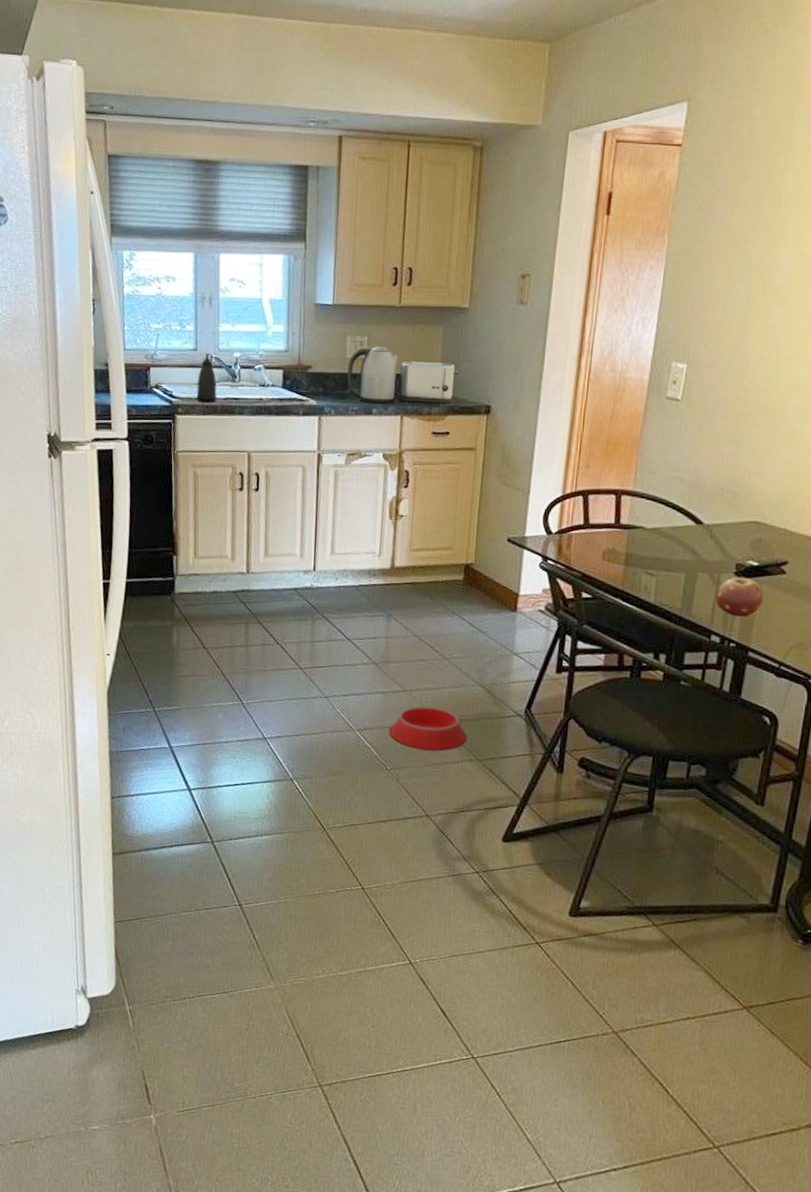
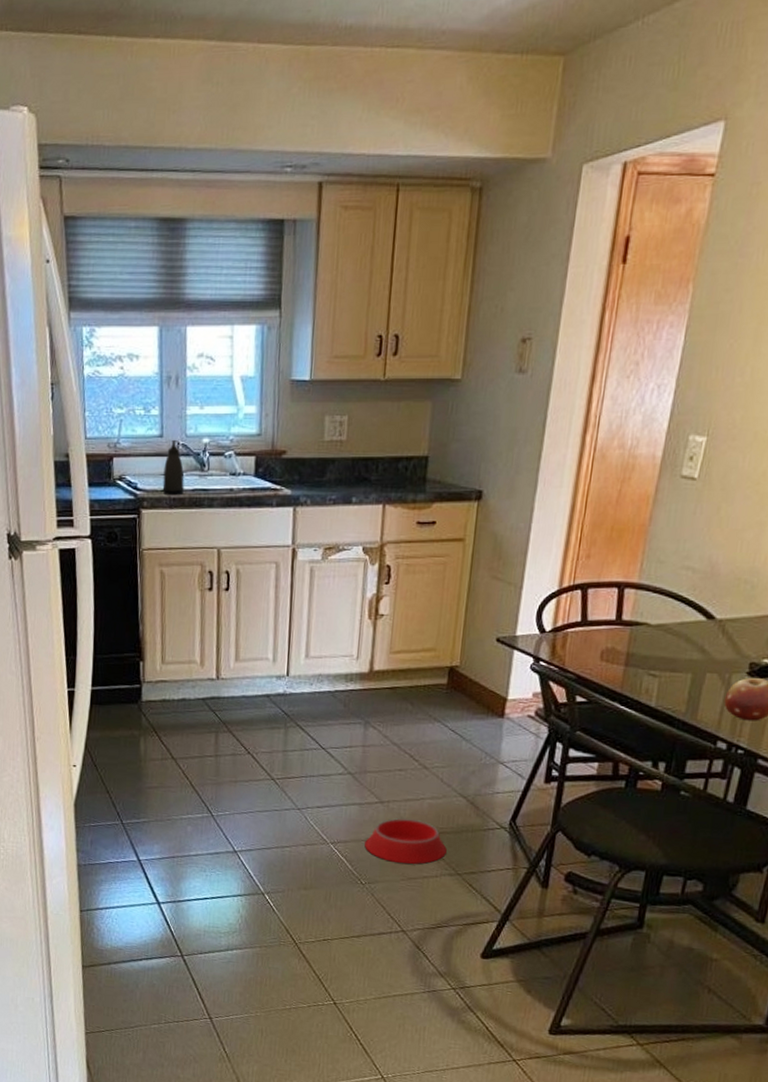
kettle: present [347,346,398,404] -> none [324,426,381,492]
toaster: present [397,360,459,404] -> none [380,441,449,490]

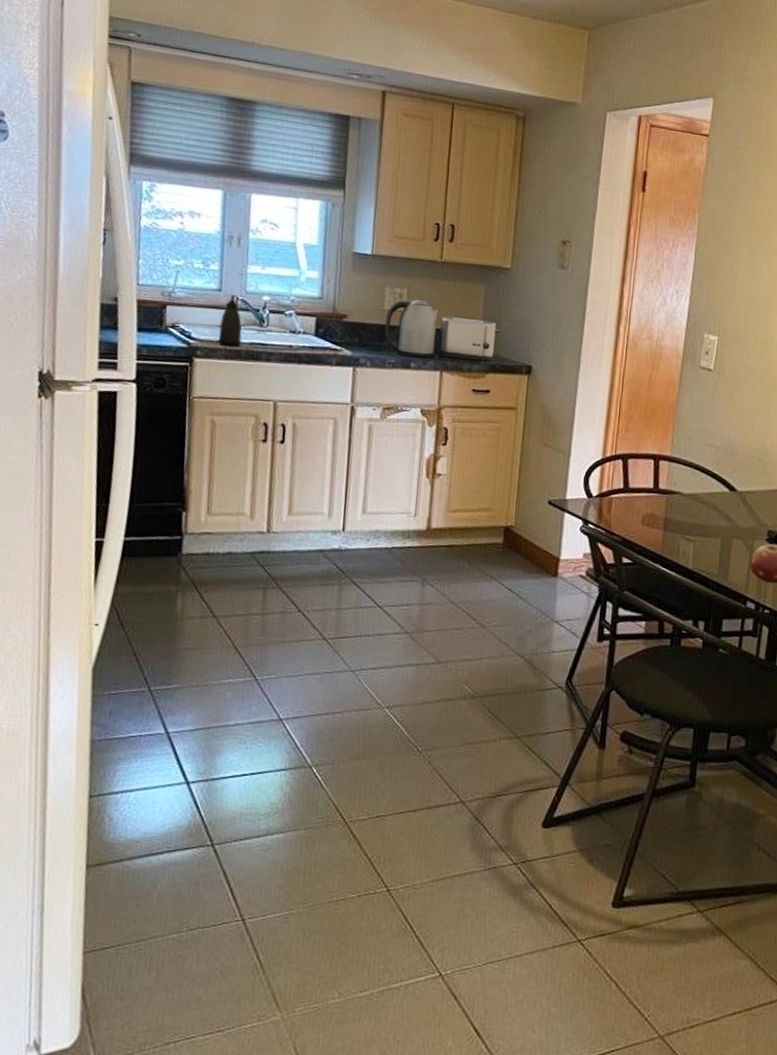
kettle: none [324,426,381,492] -> present [384,299,438,359]
pet bowl: present [364,817,447,865] -> none [421,678,505,729]
toaster: none [380,441,449,490] -> present [437,316,501,362]

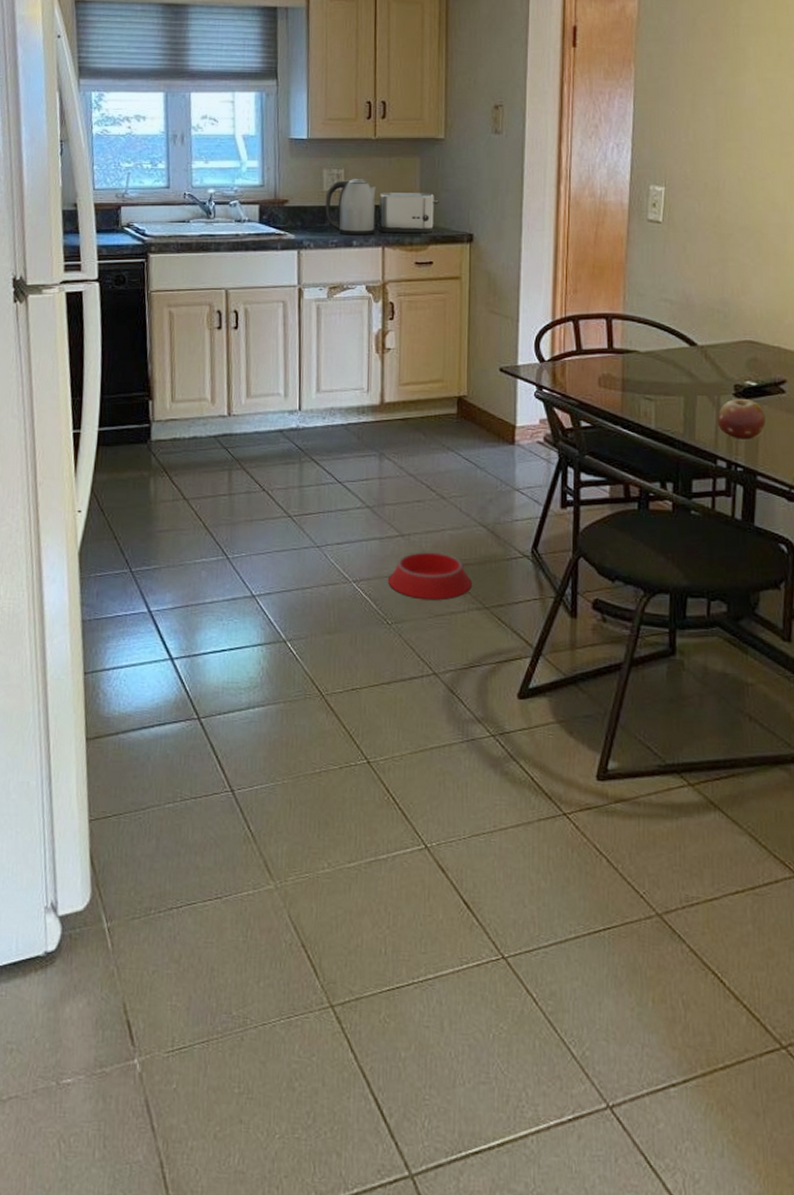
soap dispenser: present [218,295,242,348] -> none [170,191,191,241]
pet bowl: none [421,678,505,729] -> present [388,550,472,601]

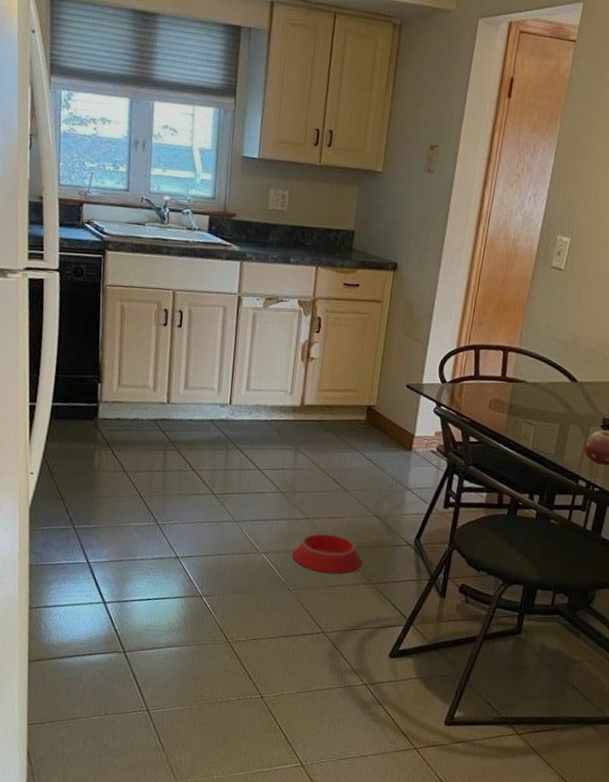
kettle: present [325,178,376,236] -> none [268,200,316,255]
toaster: present [378,191,439,234] -> none [314,216,371,259]

